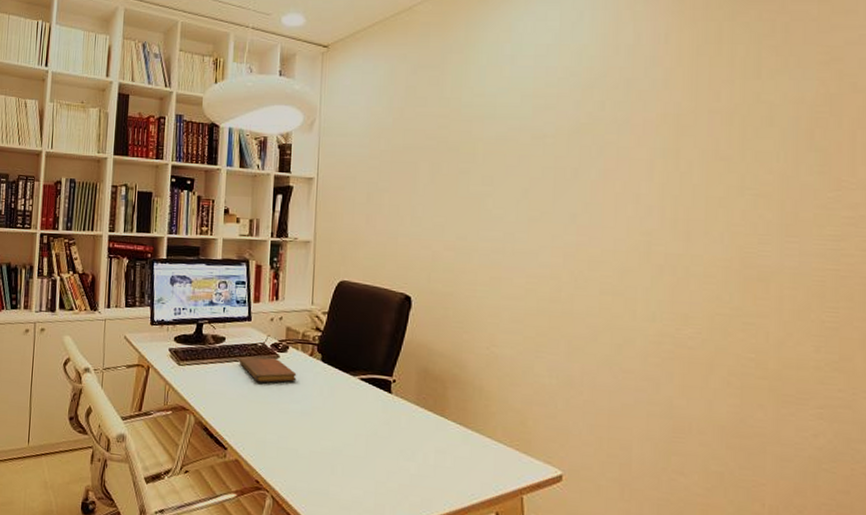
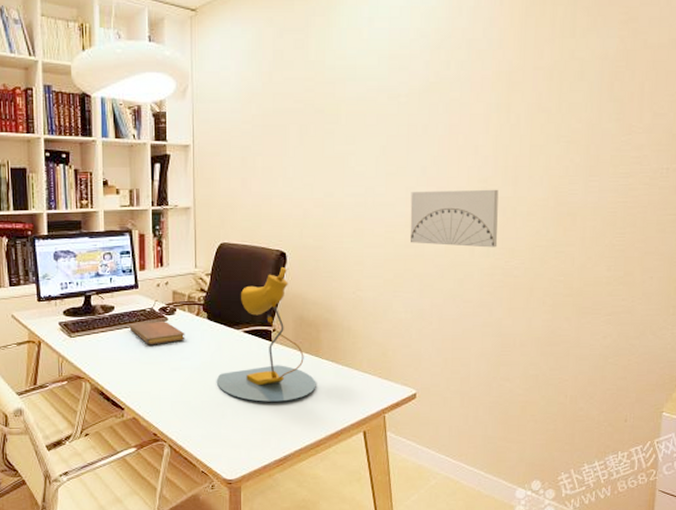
desk lamp: none [327,312,441,464] -> present [216,267,316,402]
wall art: none [556,240,666,312] -> present [410,189,499,248]

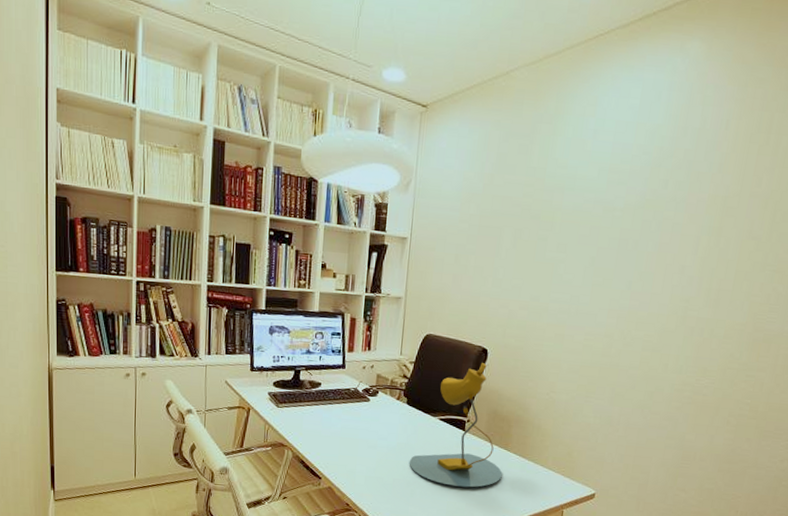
notebook: present [129,320,185,346] -> none [333,400,385,423]
wall art: present [410,189,499,248] -> none [608,304,699,366]

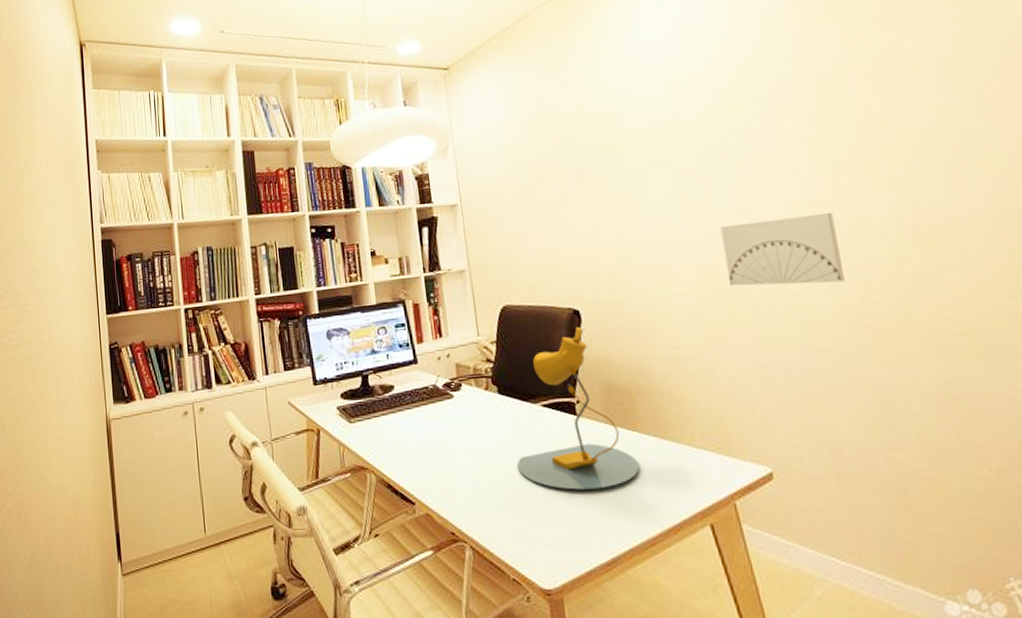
wall art: none [608,304,699,366] -> present [720,212,846,286]

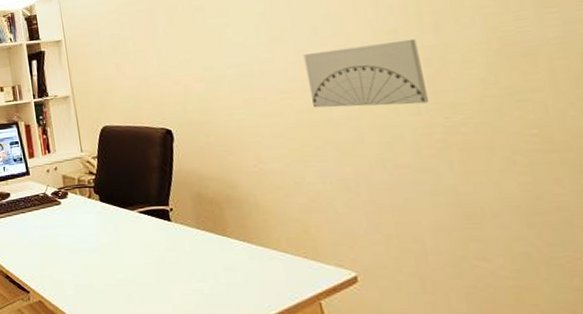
desk lamp: present [516,327,640,490] -> none [117,145,229,286]

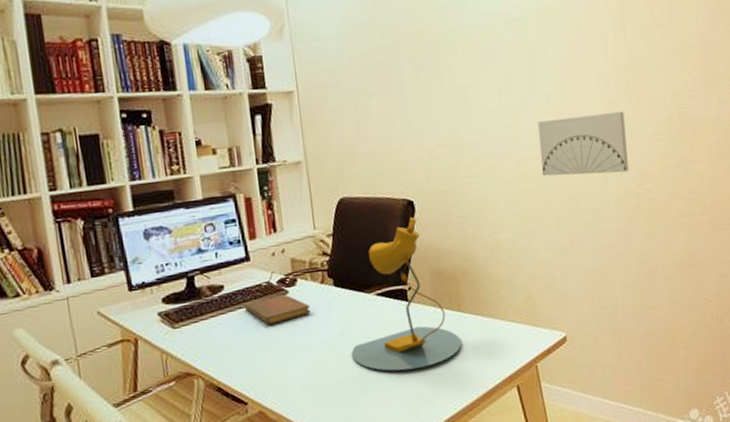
notebook: none [25,204,80,229] -> present [244,294,311,325]
desk lamp: none [117,145,229,286] -> present [351,217,462,371]

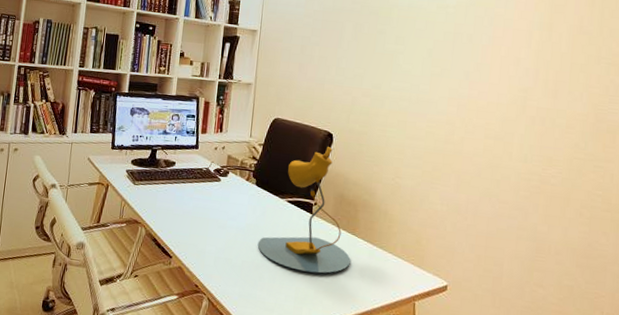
notebook: present [244,294,311,325] -> none [186,180,235,202]
wall art: present [537,111,630,177] -> none [450,93,538,154]

